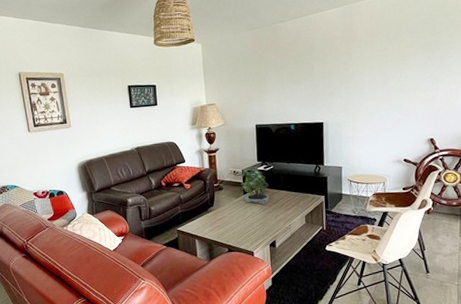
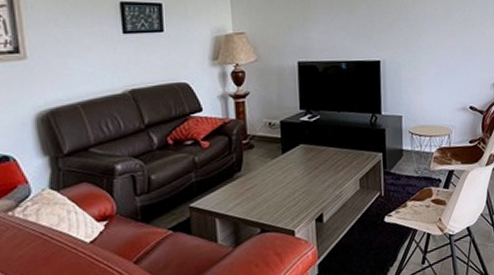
potted plant: present [241,167,270,205] -> none [278,117,316,168]

